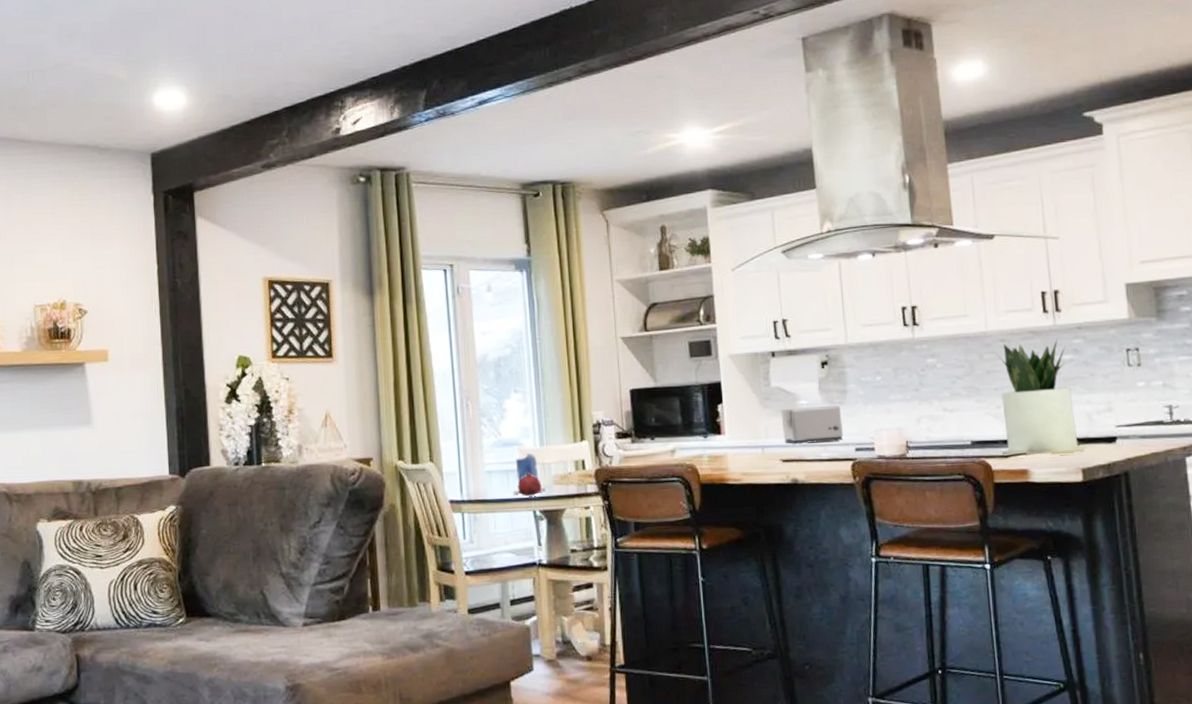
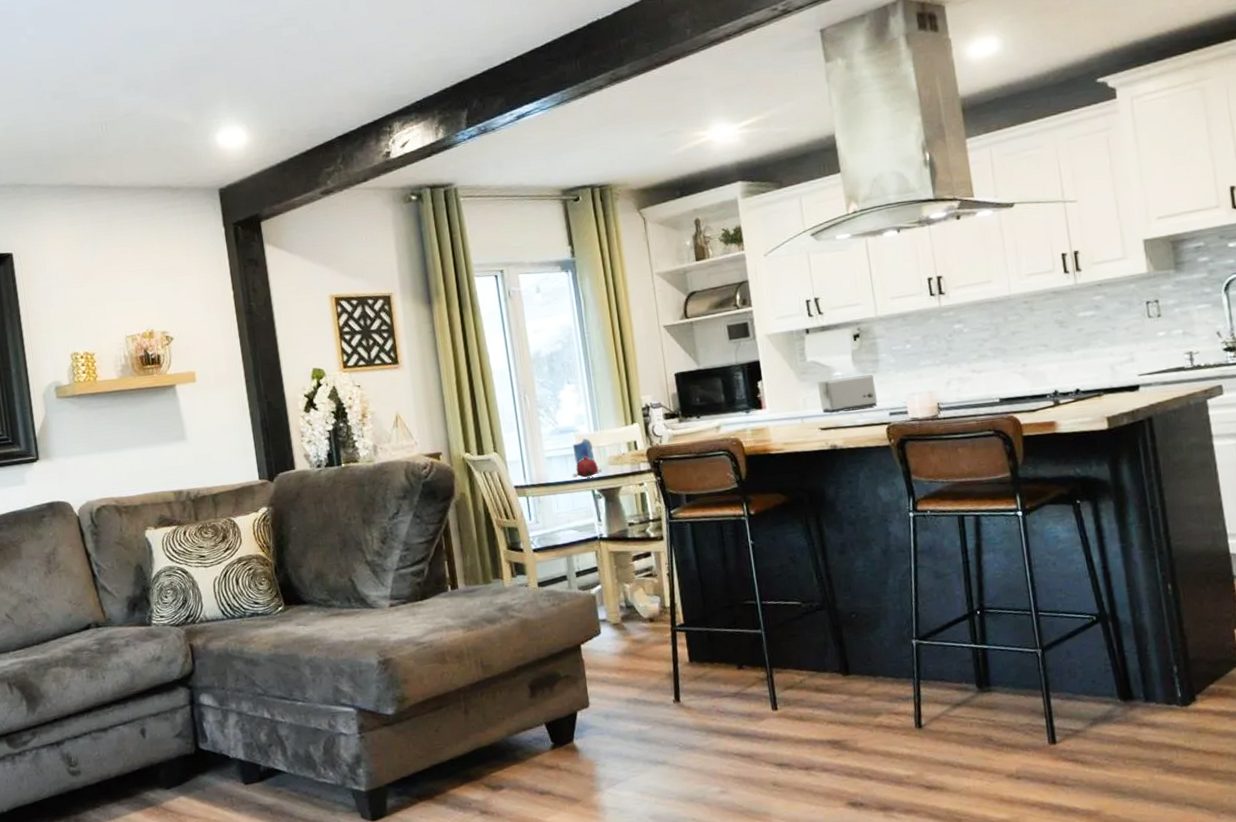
planter: present [999,339,1087,456] -> none [1023,297,1111,411]

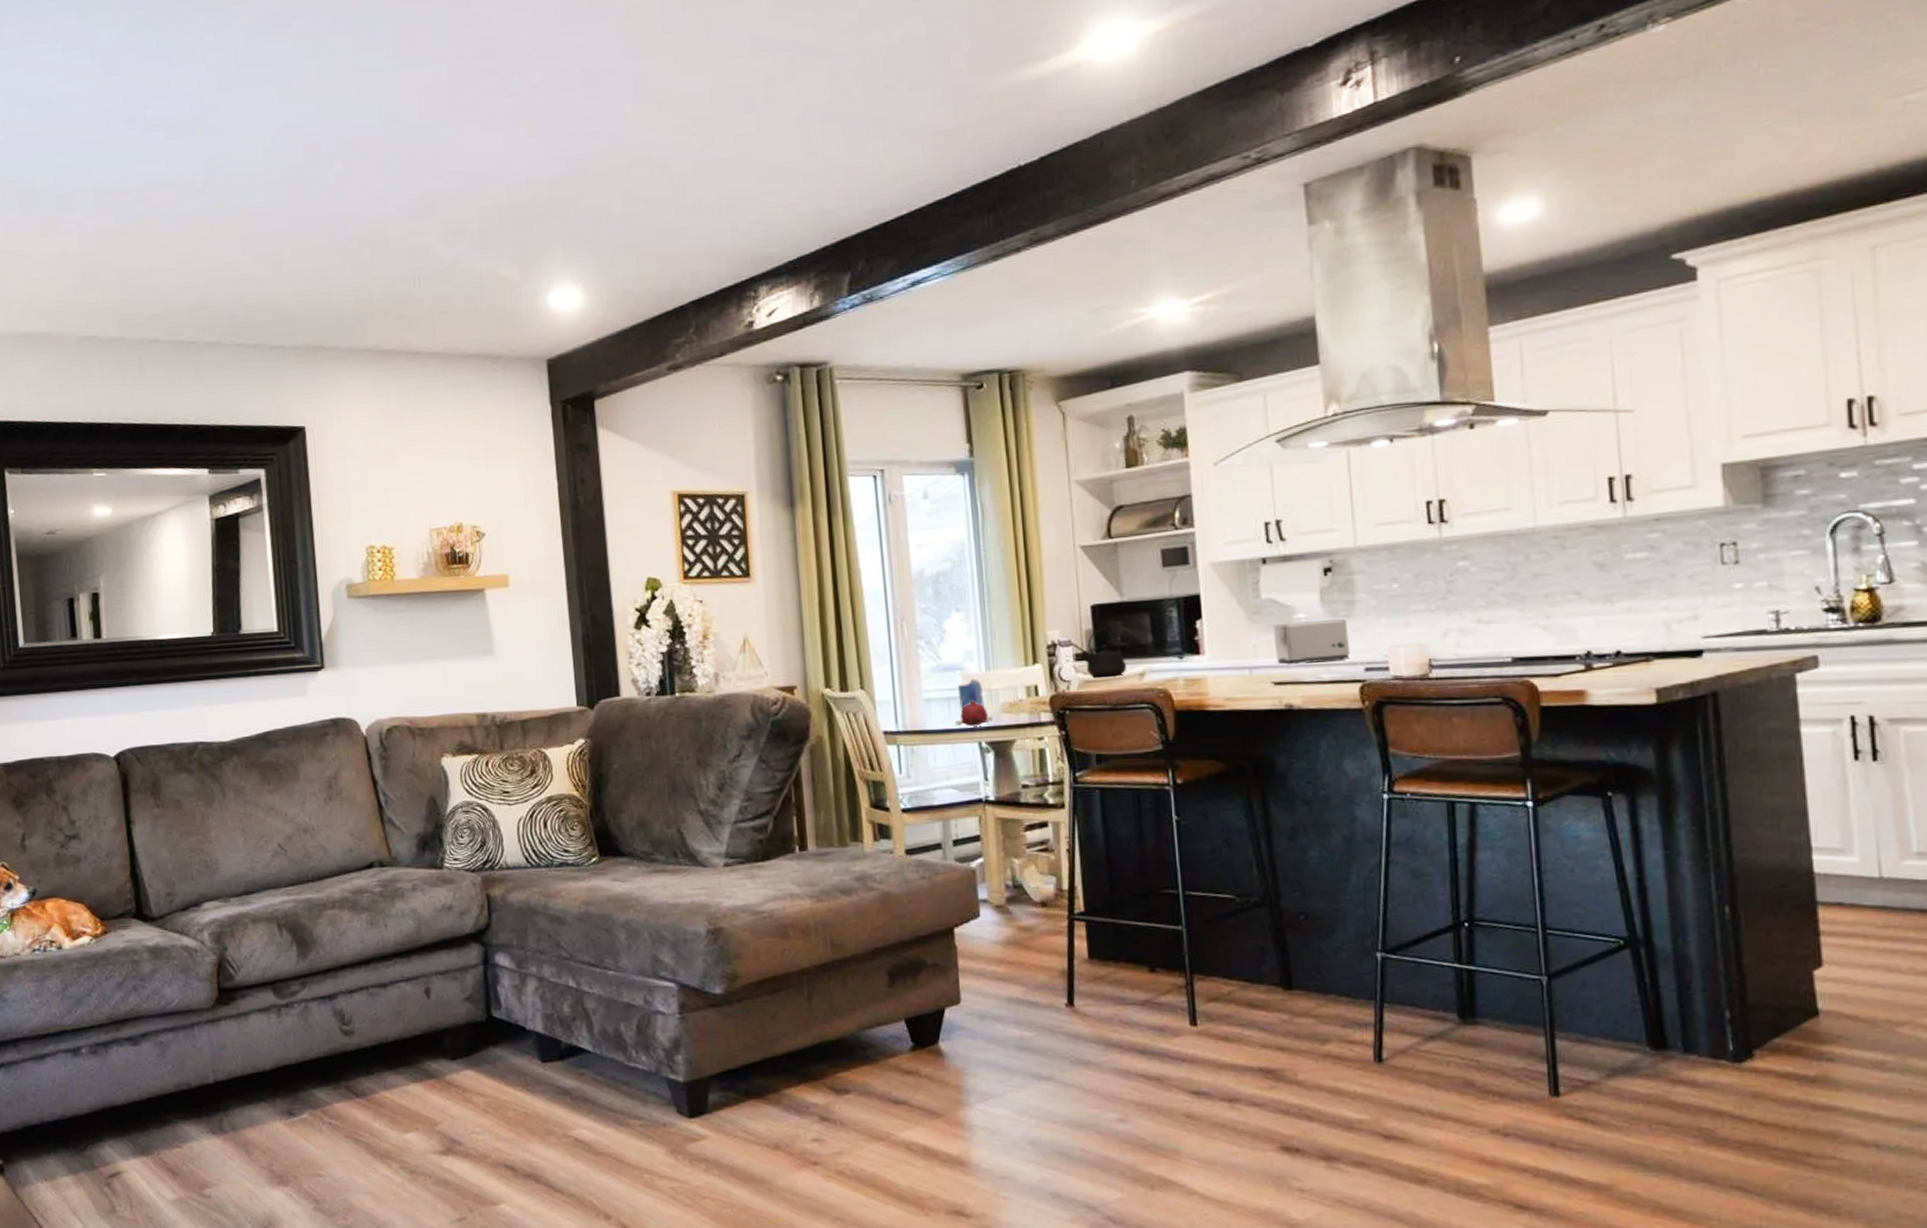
kettle: none [669,391,706,432] -> present [1081,628,1127,677]

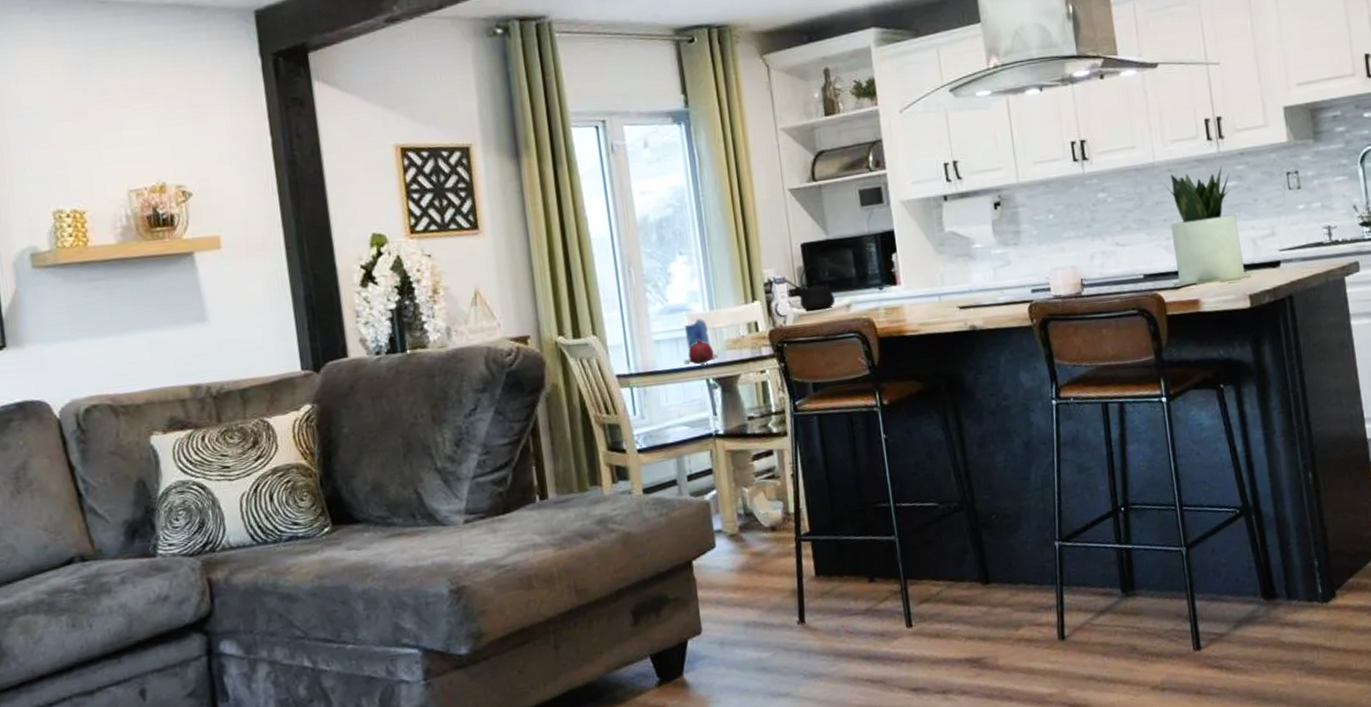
toaster: present [1273,619,1350,665] -> none [955,247,1019,290]
planter: none [1549,534,1663,675] -> present [1167,166,1253,288]

